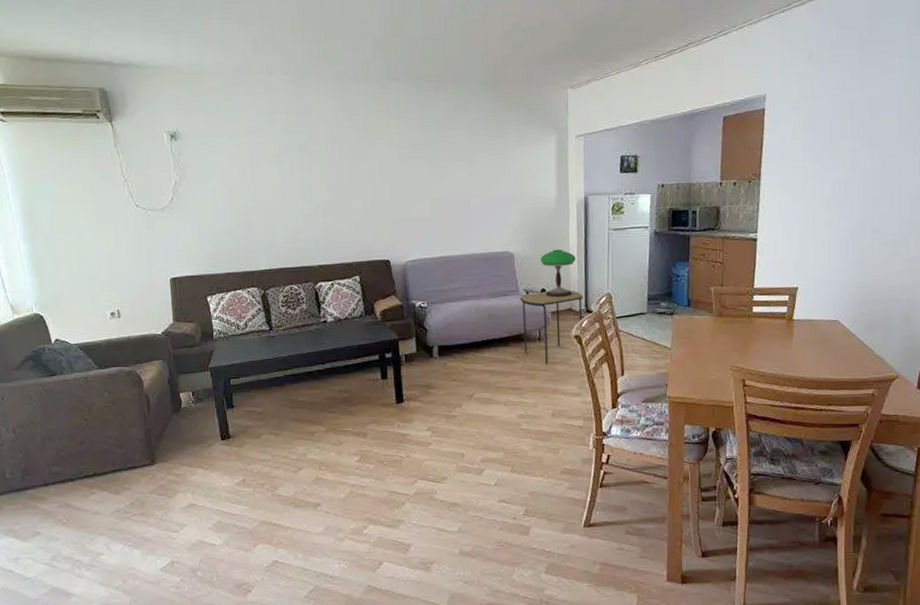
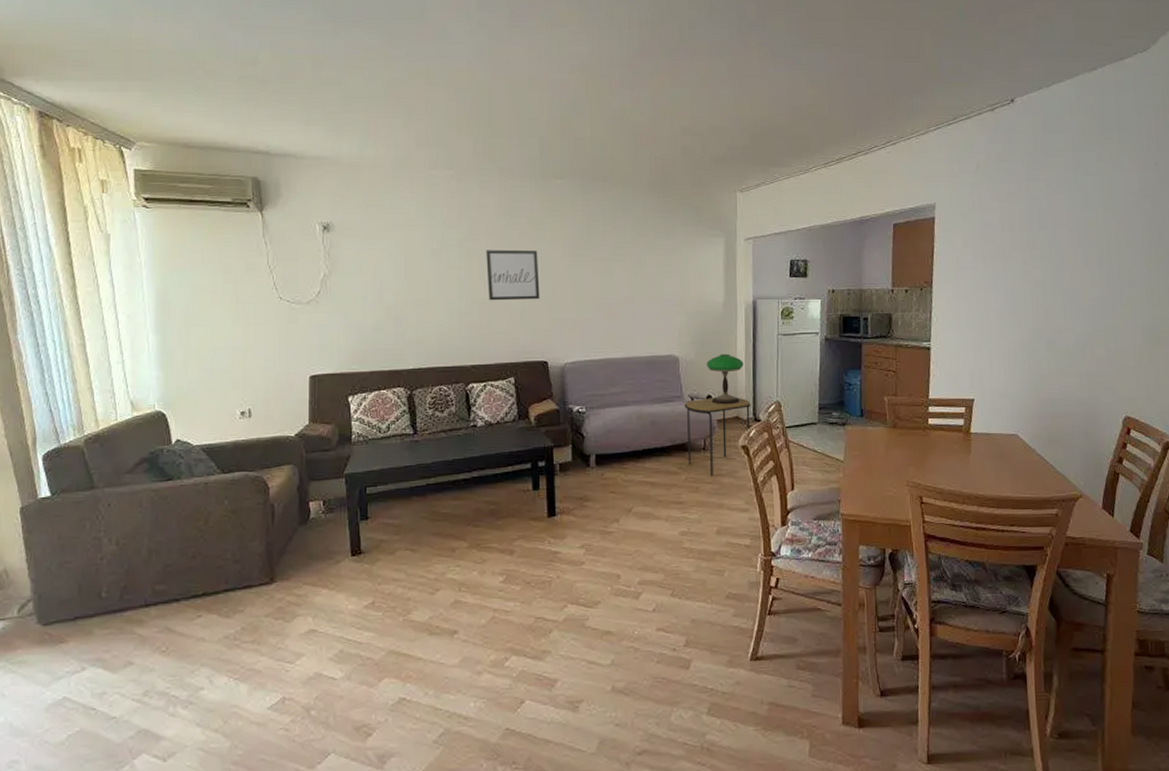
wall art: none [326,153,380,204] -> present [486,249,540,301]

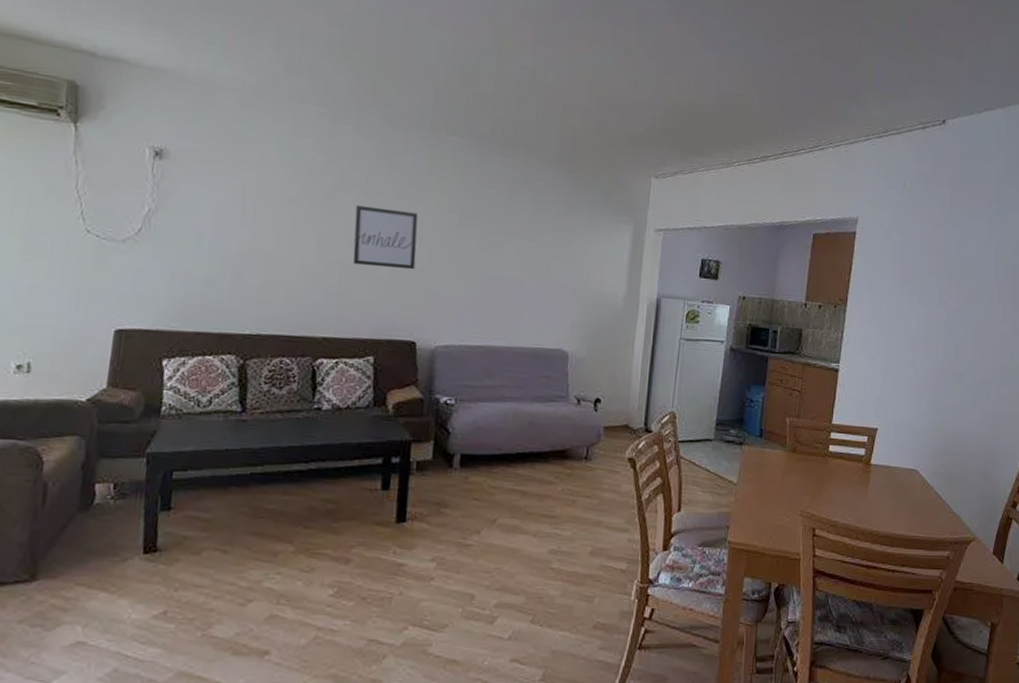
side table: present [684,398,751,476] -> none [567,401,643,489]
table lamp: present [706,353,743,405] -> none [598,353,640,411]

